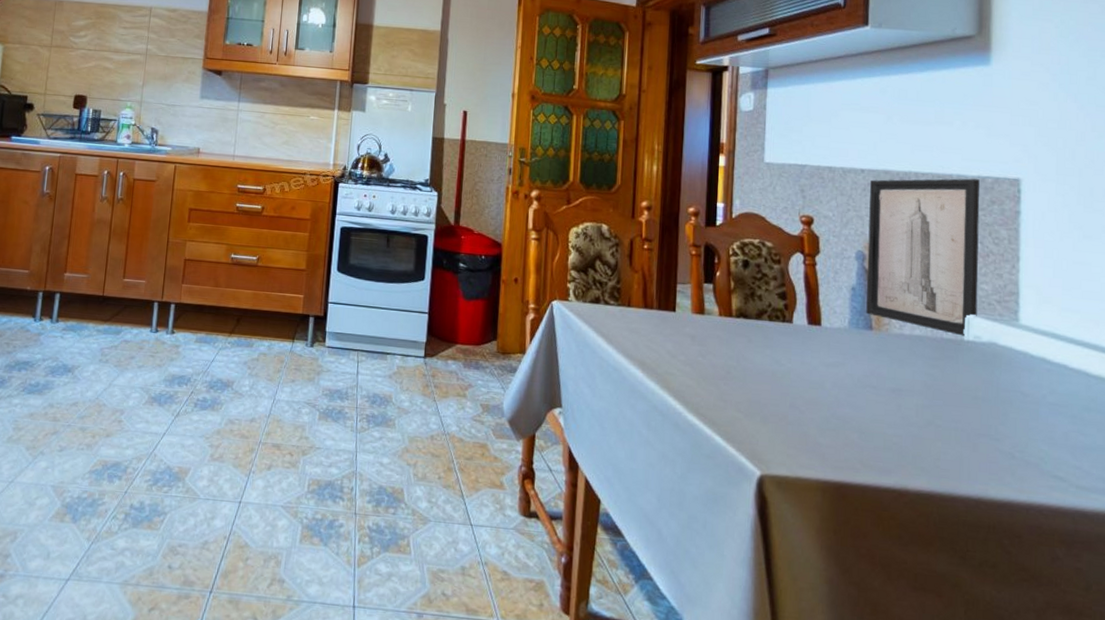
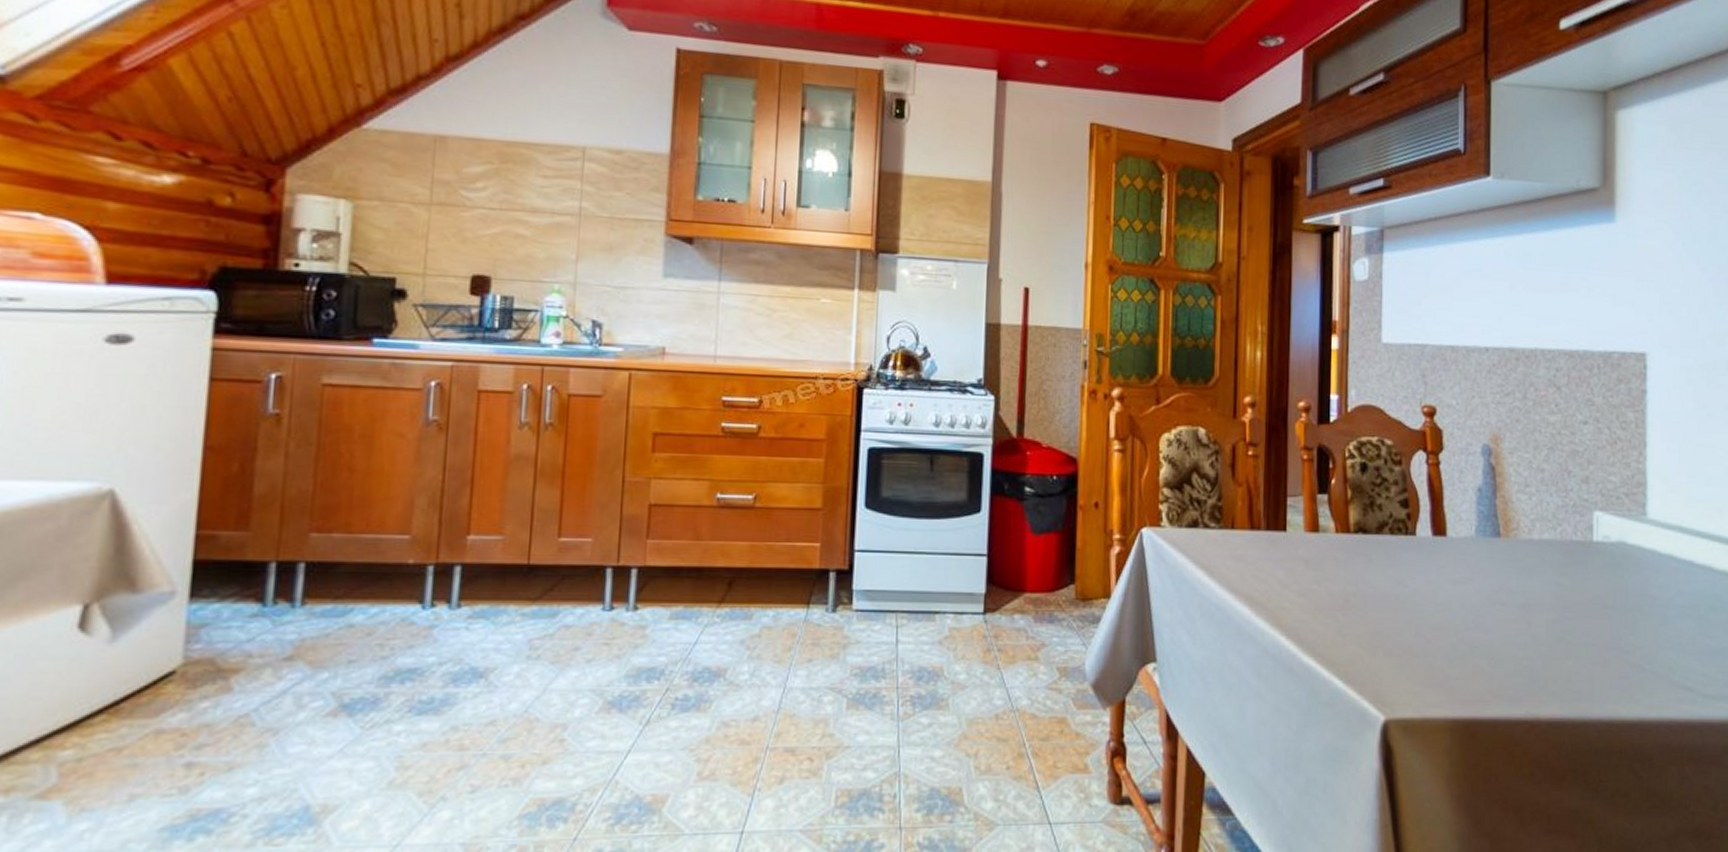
wall art: present [866,178,980,336] -> none [1493,354,1607,537]

